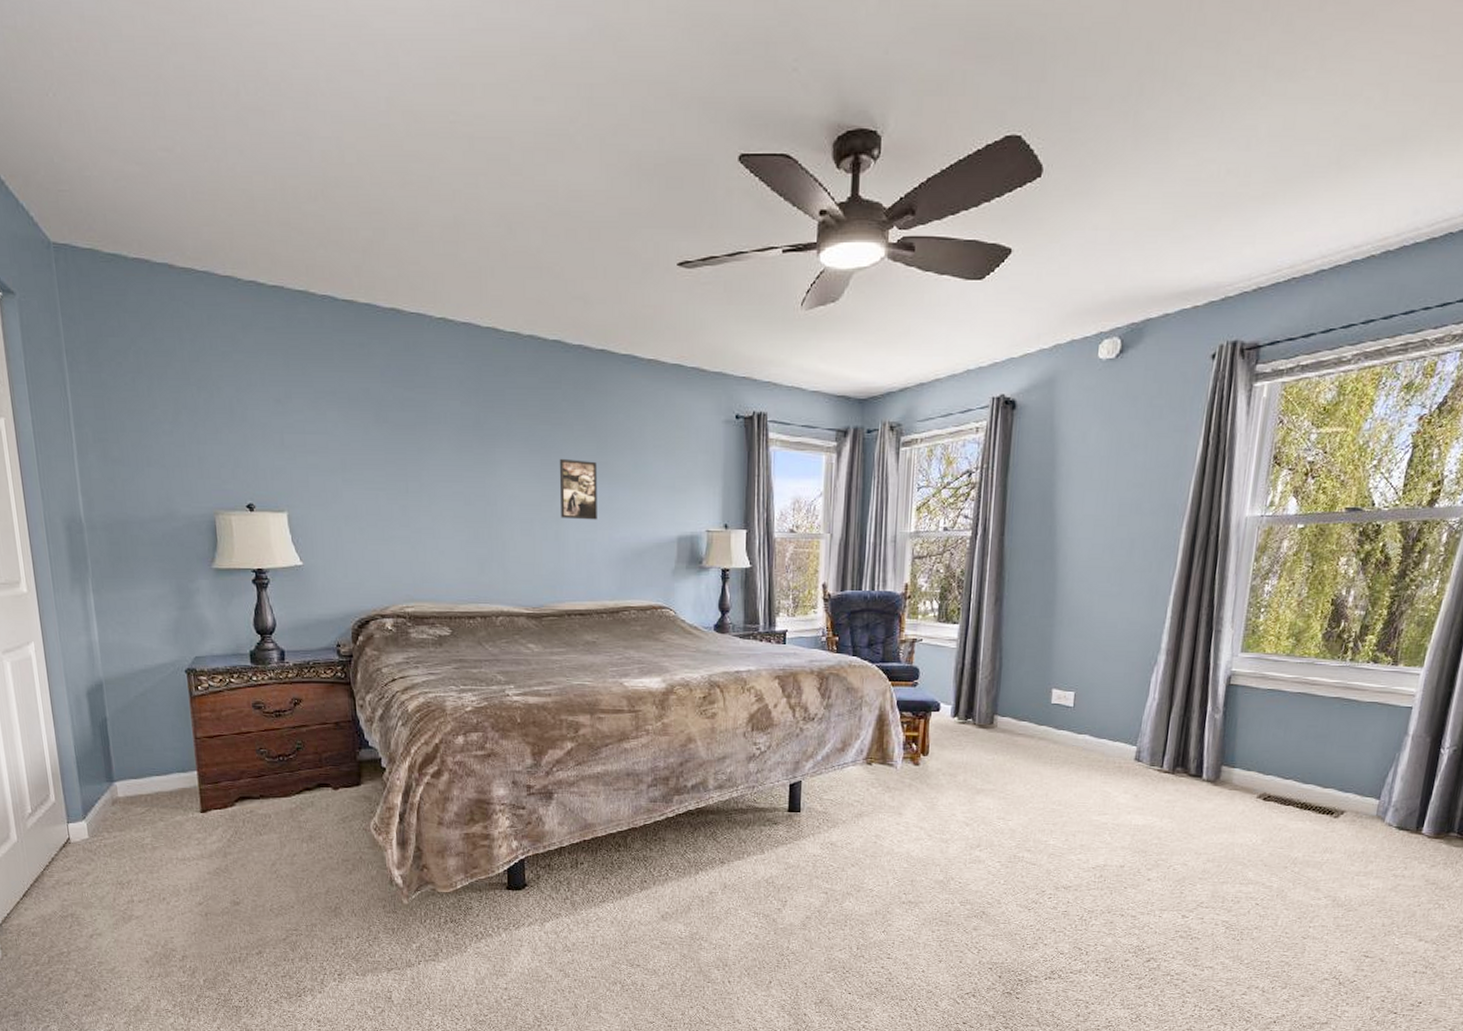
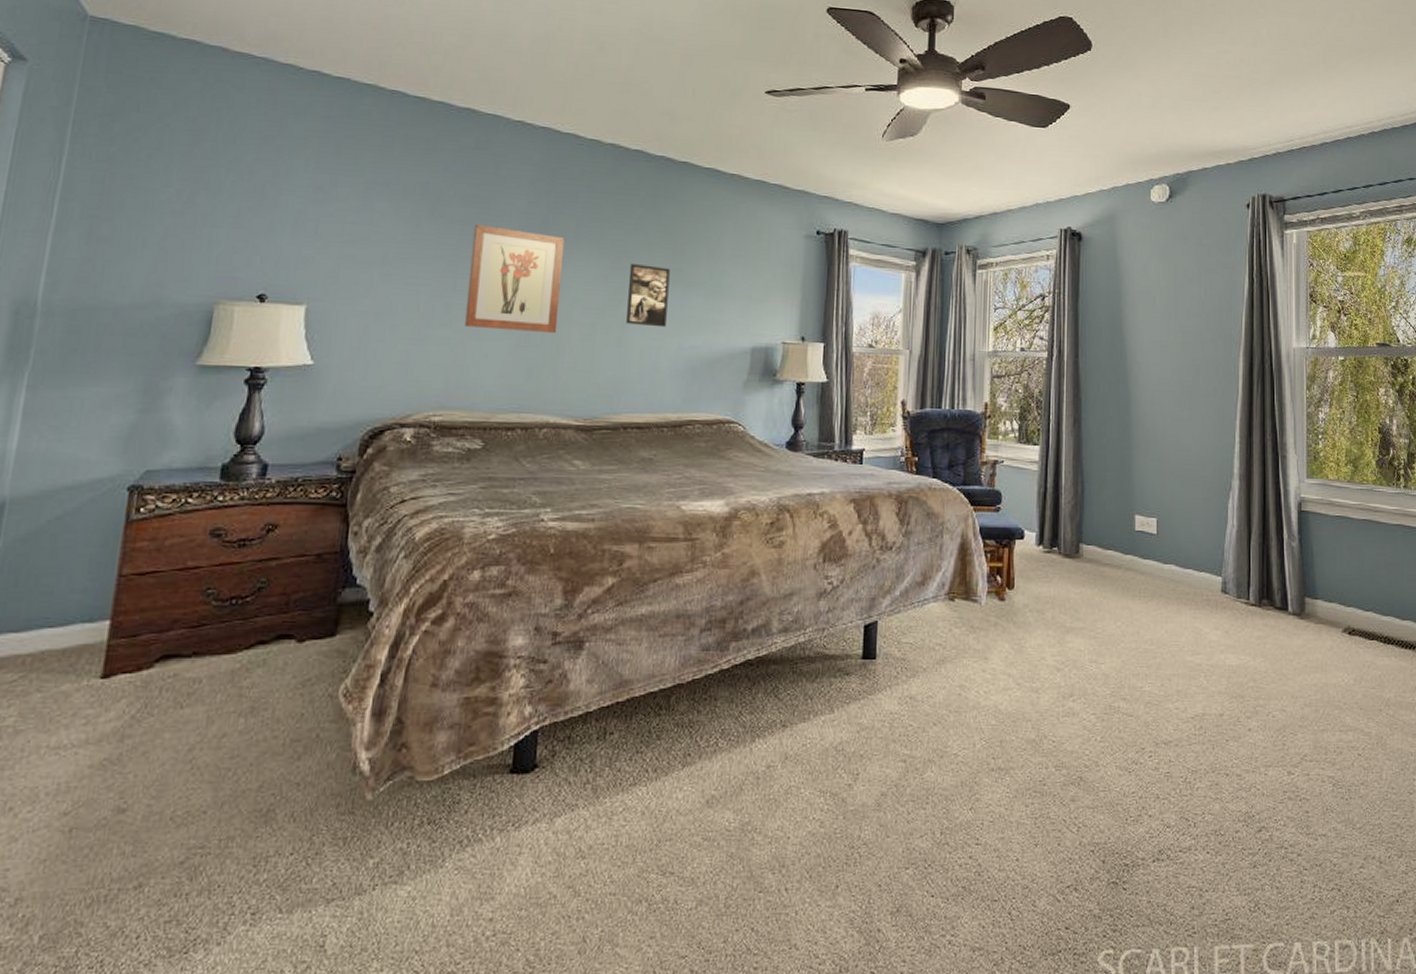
wall art: none [415,427,501,530] -> present [464,224,564,334]

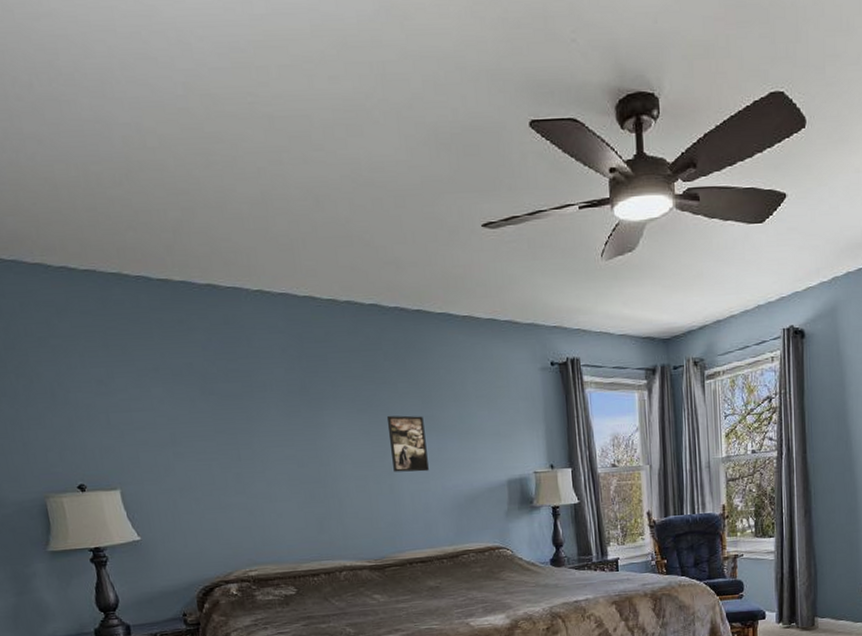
wall art: present [464,224,564,334] -> none [242,396,336,492]

